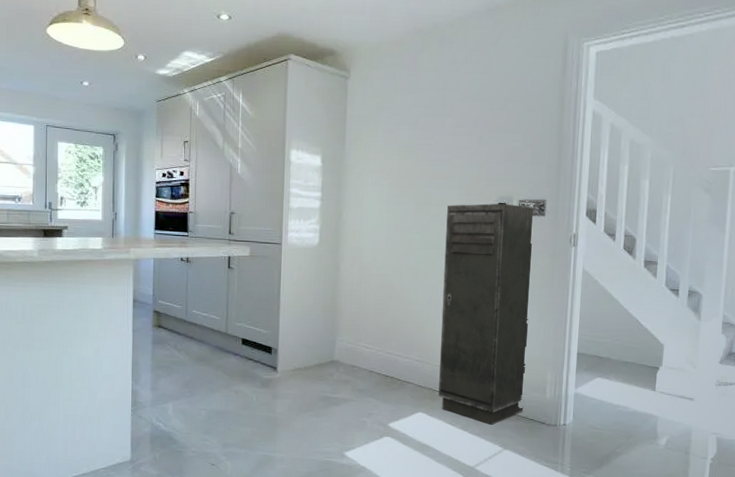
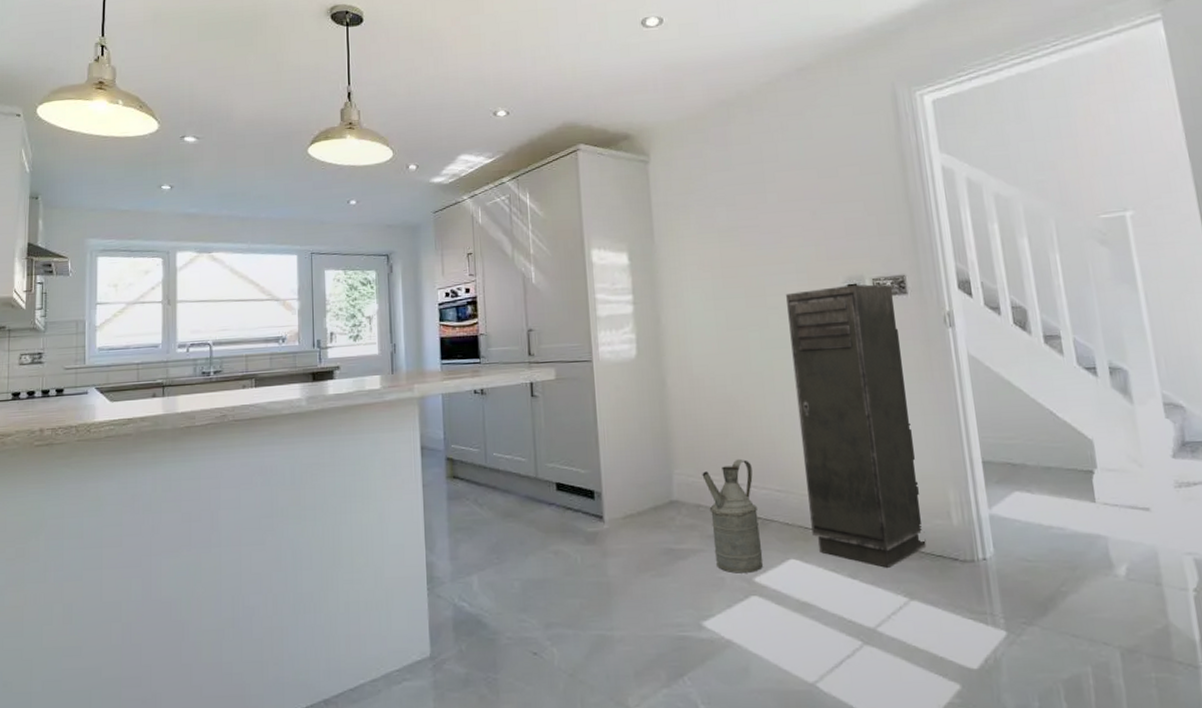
watering can: none [359,333,399,420] -> present [702,458,763,573]

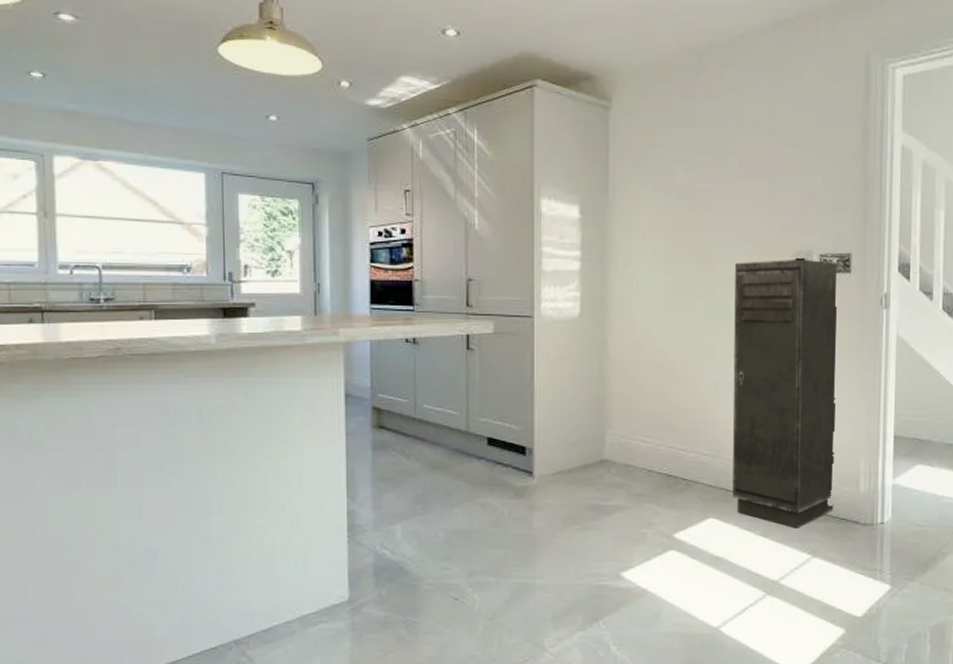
watering can: present [702,458,763,573] -> none [634,422,684,530]

